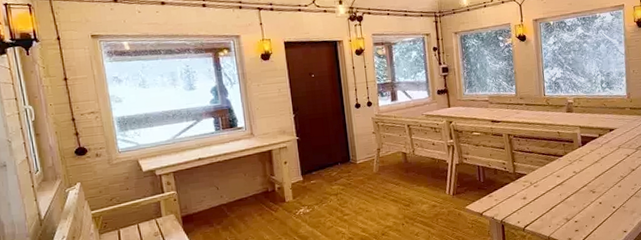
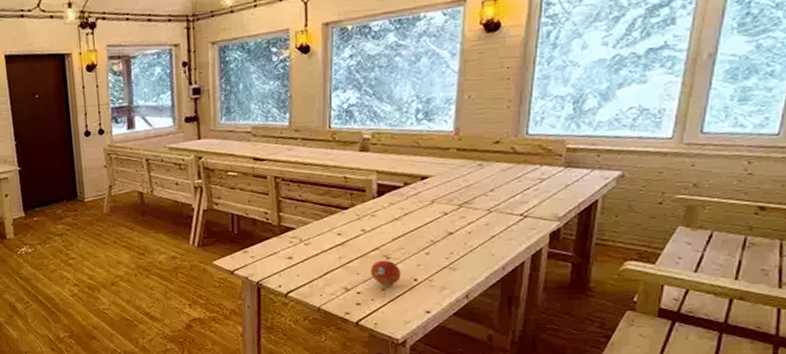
fruit: none [582,193,604,214] -> present [370,260,401,286]

